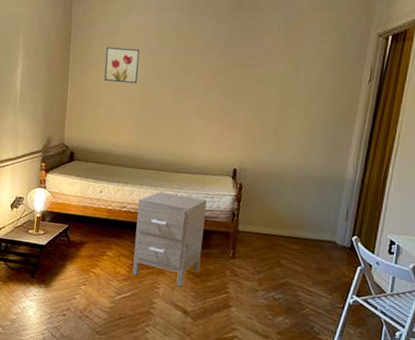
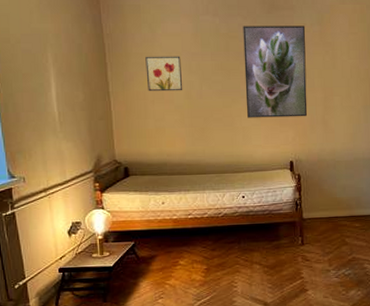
nightstand: present [132,192,207,287] -> none [202,193,273,282]
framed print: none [196,24,272,125] -> present [243,26,308,118]

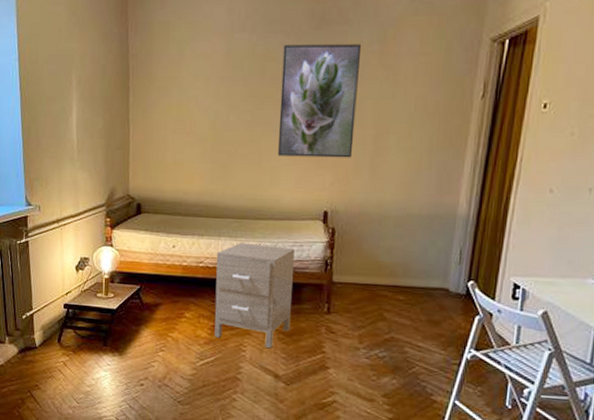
wall art: present [145,56,183,92] -> none [169,80,209,121]
nightstand: none [202,193,273,282] -> present [214,243,295,349]

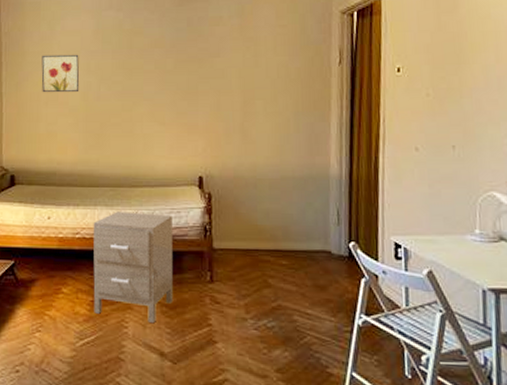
wall art: none [169,80,209,121] -> present [41,54,80,93]
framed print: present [277,44,362,158] -> none [149,18,222,124]

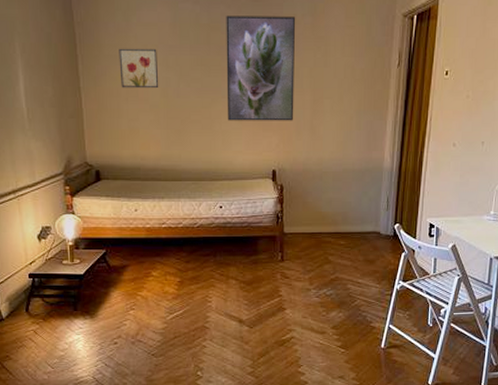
nightstand: present [93,211,174,324] -> none [177,203,250,297]
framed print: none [149,18,222,124] -> present [226,15,296,121]

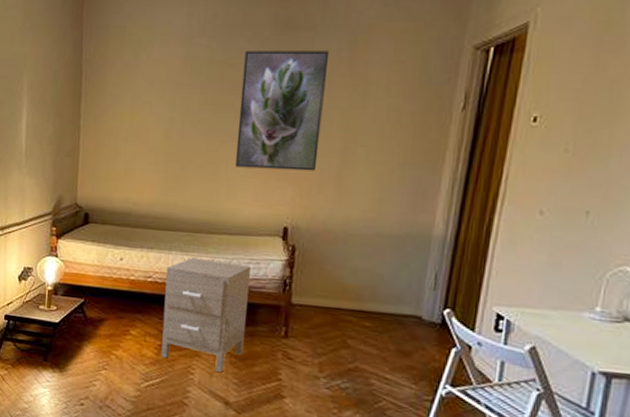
wall art: present [119,48,159,89] -> none [122,86,164,129]
nightstand: none [177,203,250,297] -> present [161,258,251,373]

